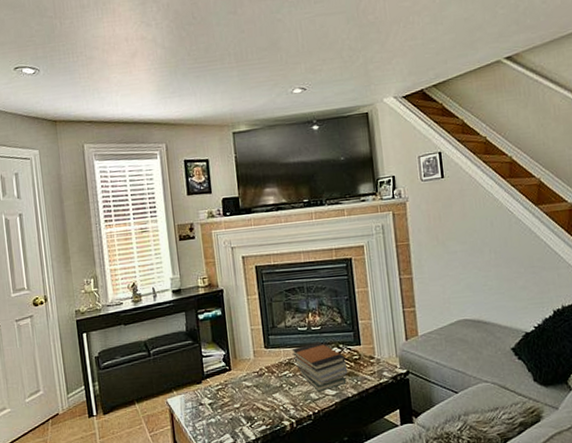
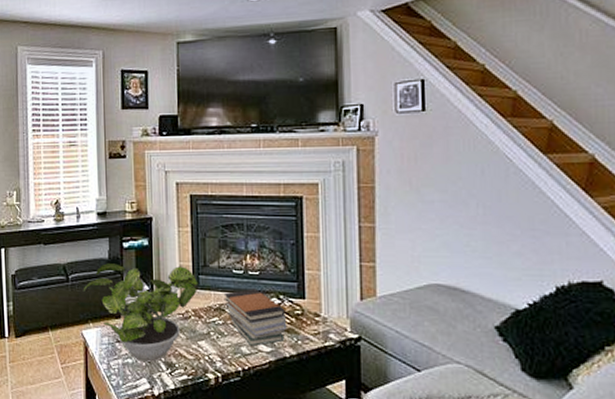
potted plant: none [164,330,269,419] -> present [83,263,199,362]

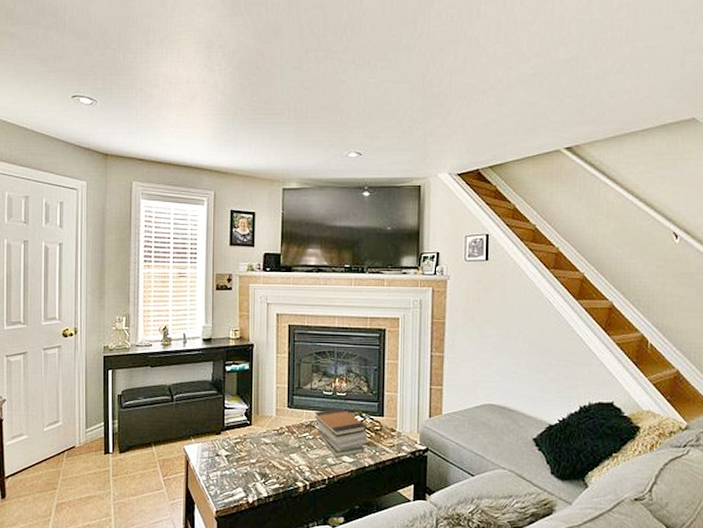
potted plant: present [83,263,199,362] -> none [186,385,293,473]

